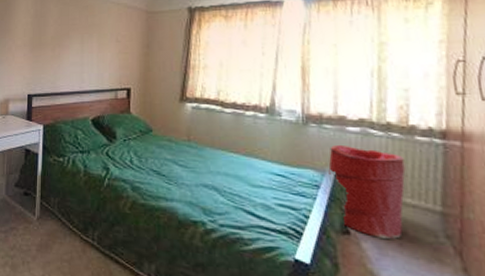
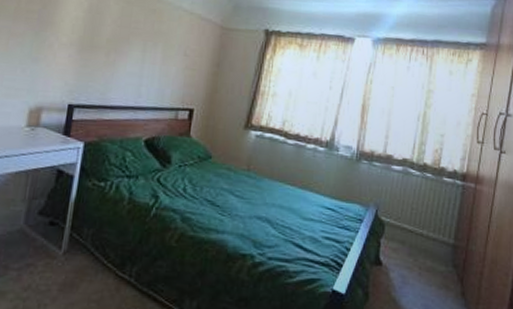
laundry hamper: present [328,144,406,239] -> none [372,181,432,269]

